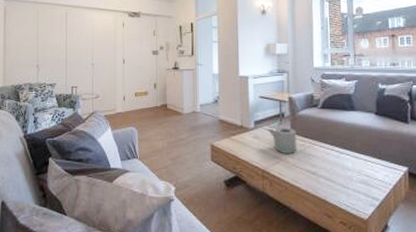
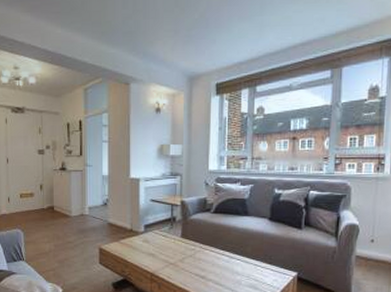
toilet paper roll: present [267,128,297,153] -> none [157,232,187,257]

